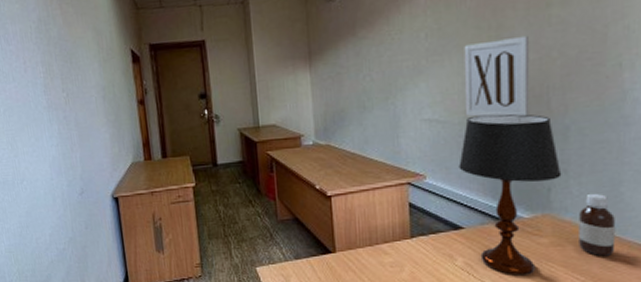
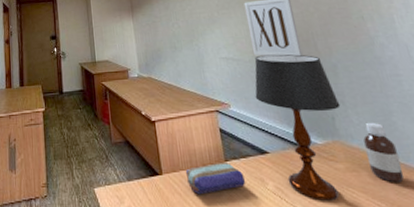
pencil case: none [364,238,432,272] -> present [186,162,246,195]

